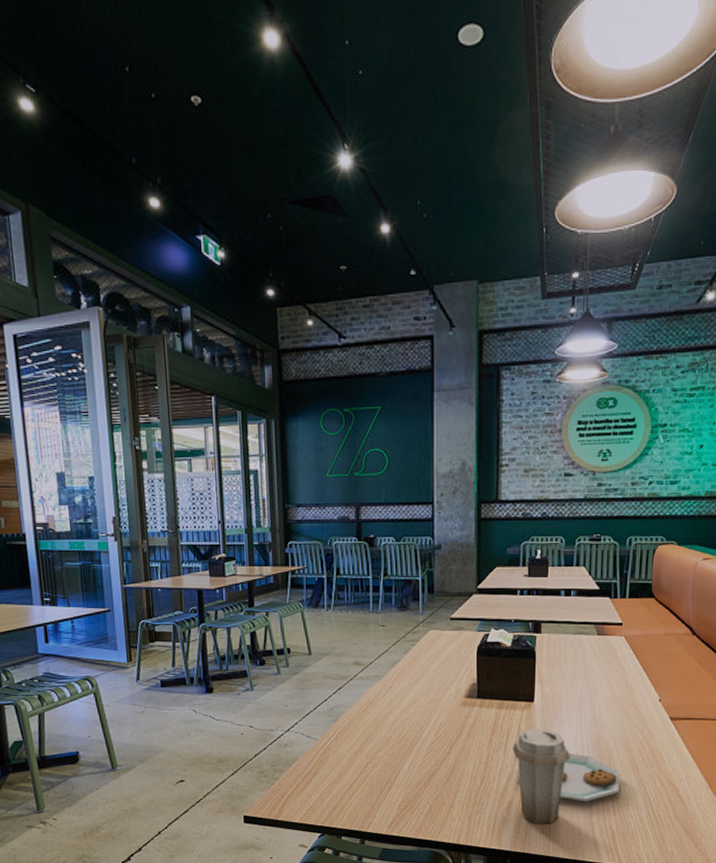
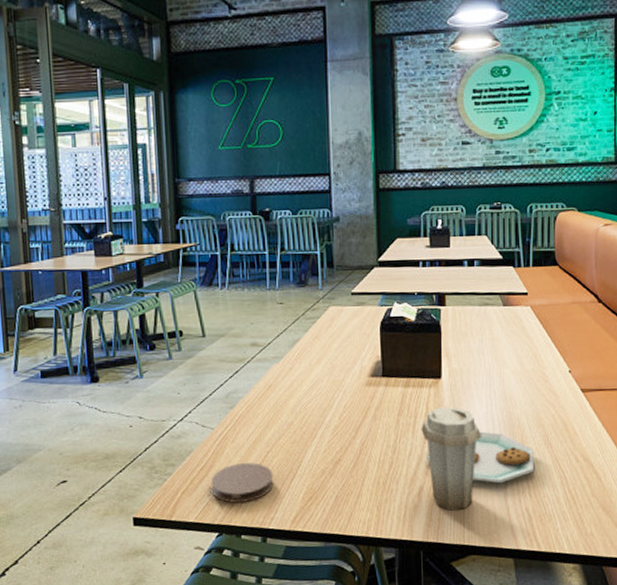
coaster: none [314,772,372,807] -> present [211,463,273,503]

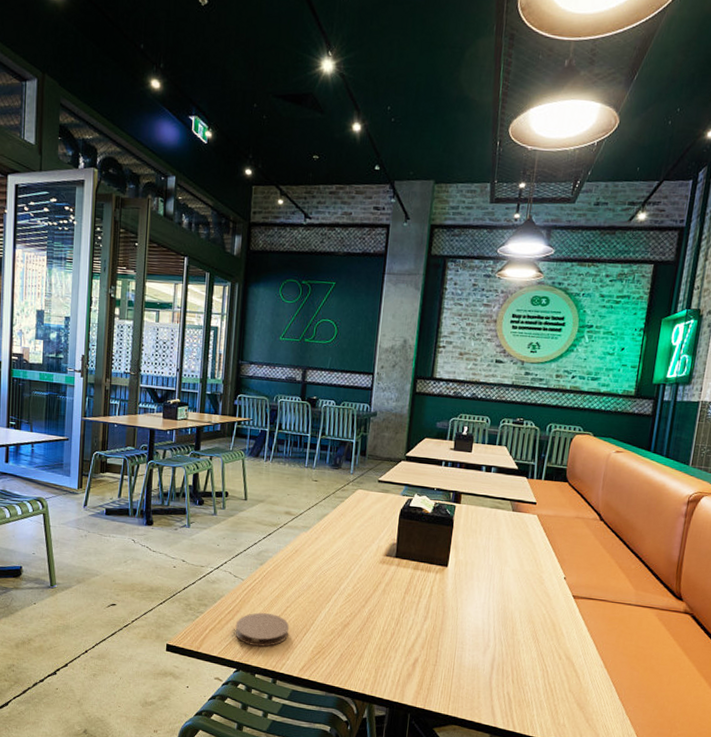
plate: present [421,407,535,511] -> none [423,592,522,684]

